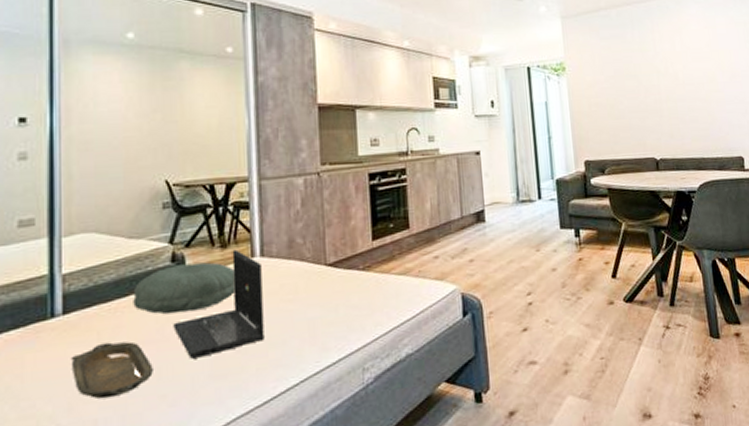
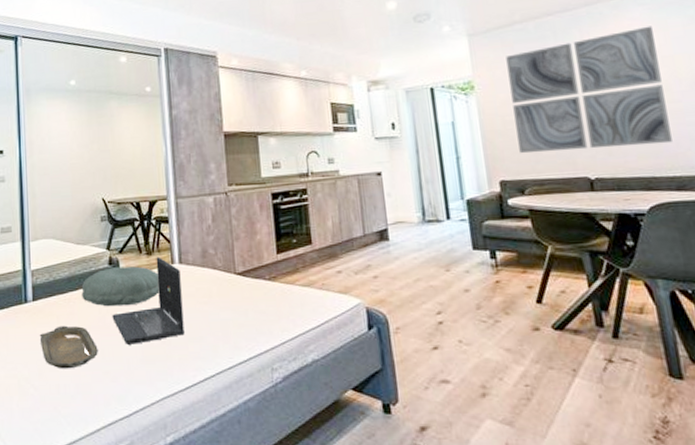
wall art: none [592,22,717,135] -> present [506,26,672,154]

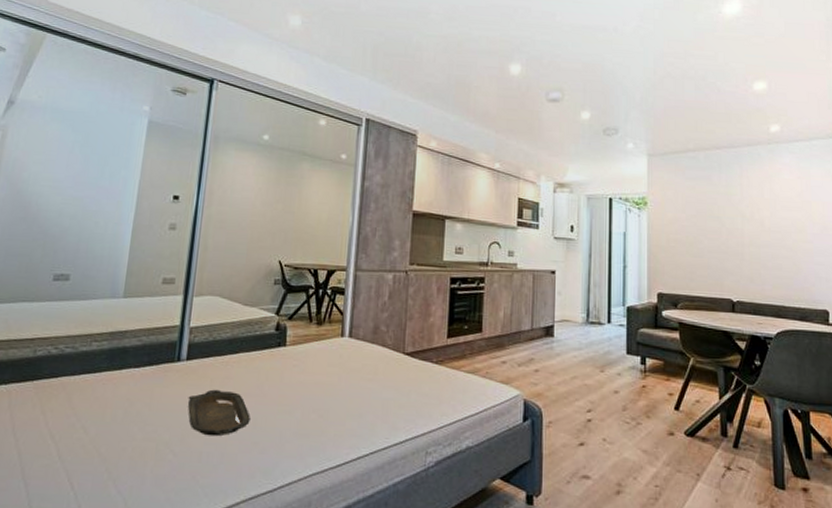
pillow: present [81,266,160,307] -> none [241,333,326,375]
laptop: present [112,257,185,345] -> none [271,328,349,416]
wall art: present [506,26,672,154] -> none [677,172,801,278]

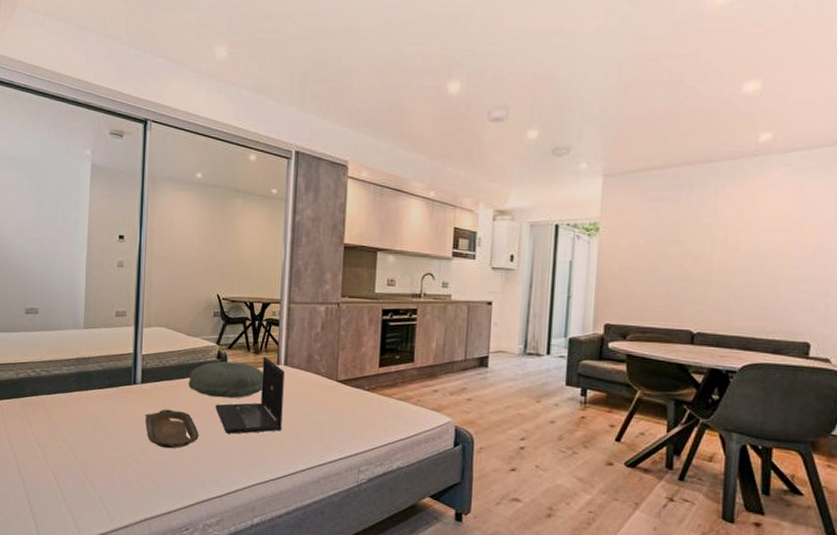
pillow: none [241,333,326,375] -> present [188,361,263,399]
laptop: none [271,328,349,416] -> present [215,356,285,434]

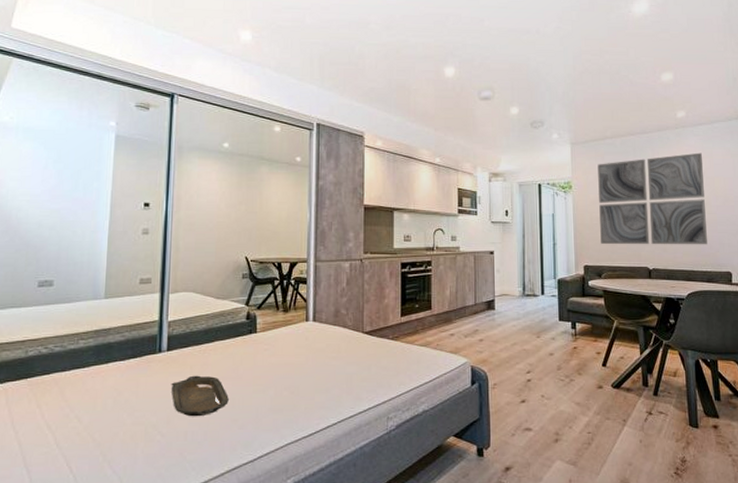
pillow: present [188,361,263,399] -> none [217,322,293,359]
laptop: present [215,356,285,434] -> none [245,314,313,394]
wall art: none [630,188,789,308] -> present [597,152,707,245]

